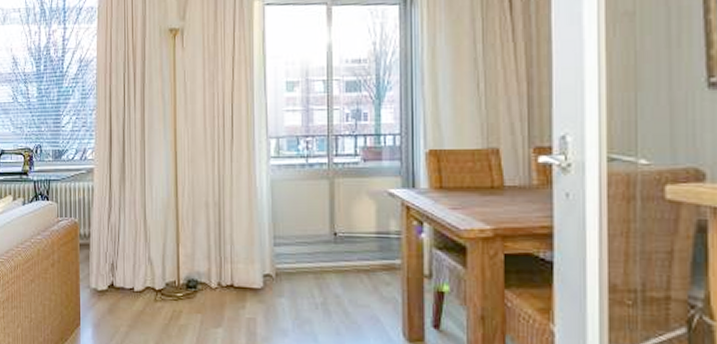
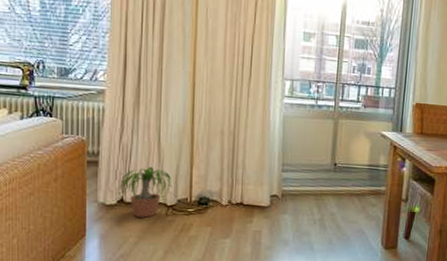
potted plant: none [107,246,161,304] -> present [117,166,174,218]

